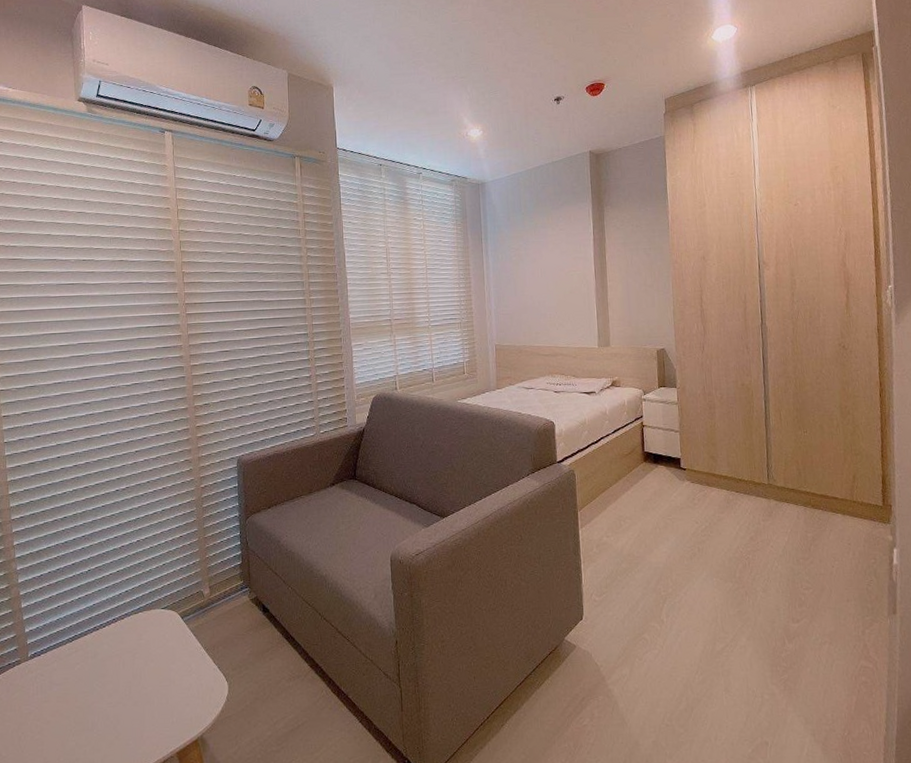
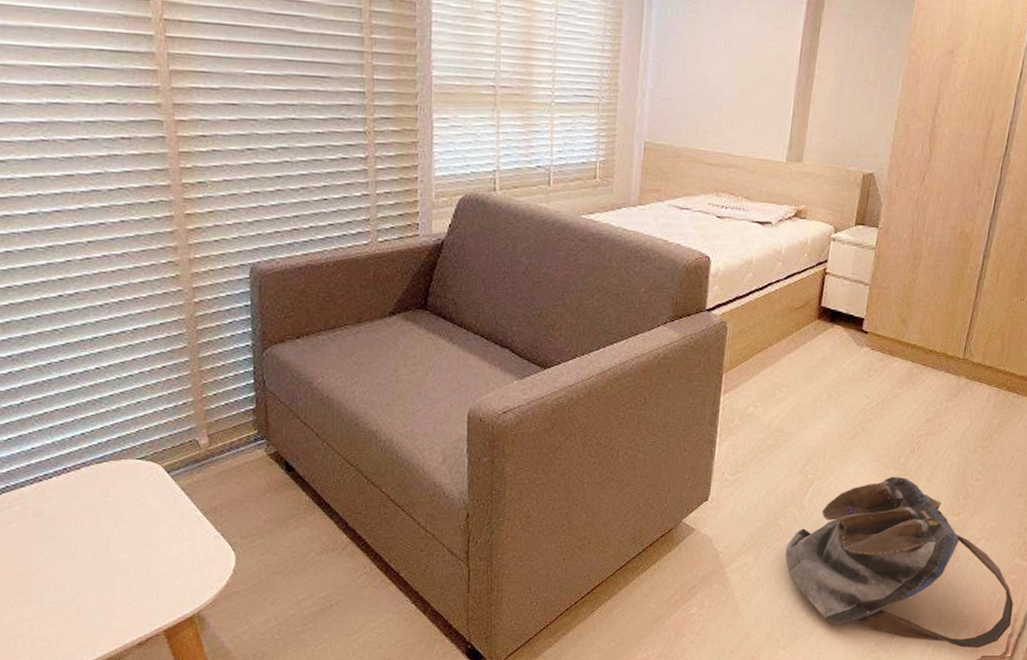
backpack: none [654,589,874,753] -> present [785,476,1014,649]

